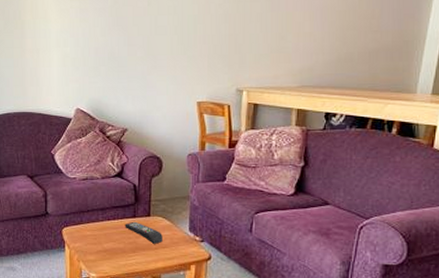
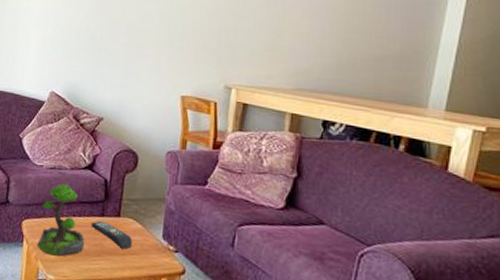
plant: none [78,192,121,256] -> present [37,183,85,257]

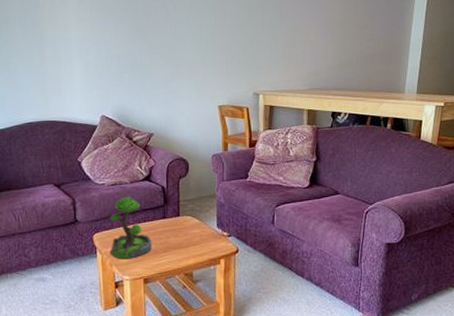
remote control: present [91,220,132,249] -> none [155,222,192,242]

